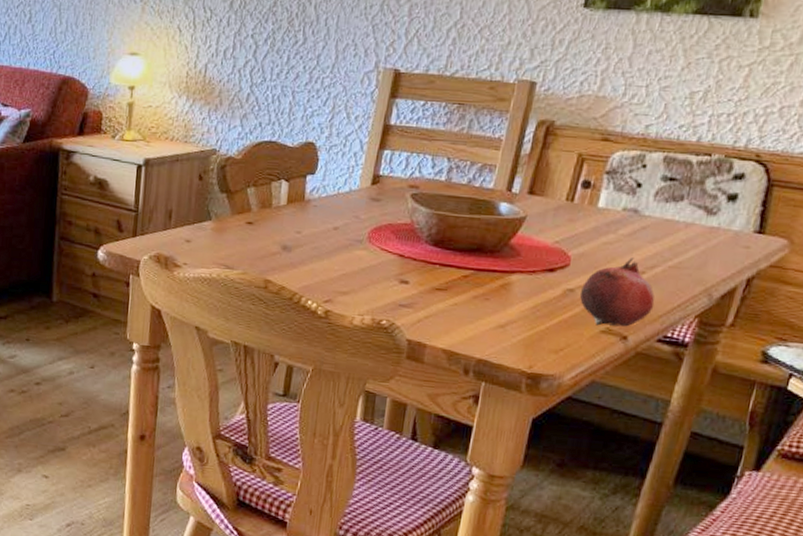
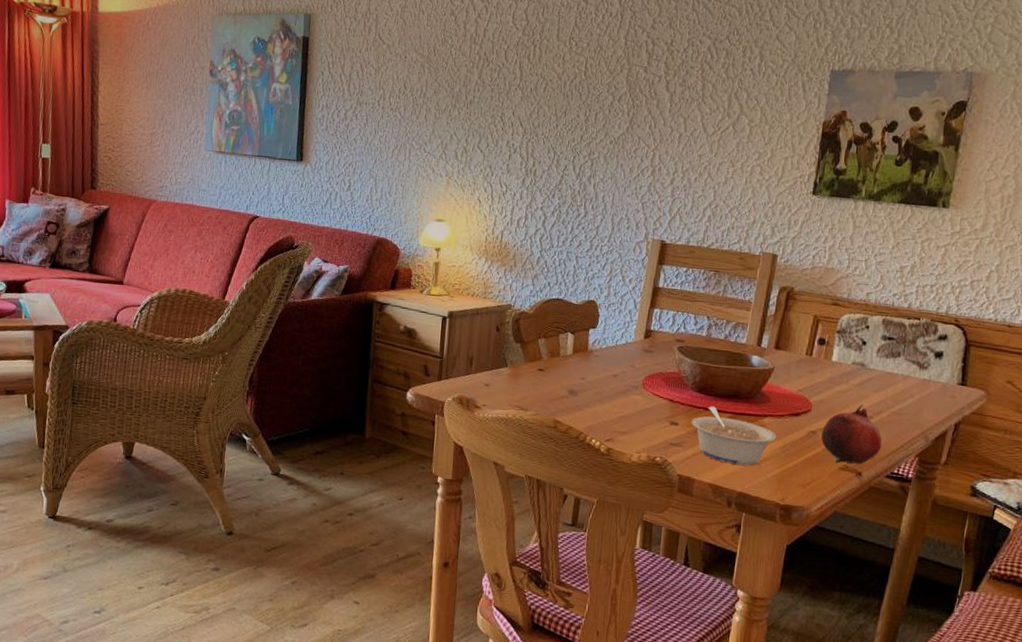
legume: none [424,261,527,329] -> present [691,406,777,466]

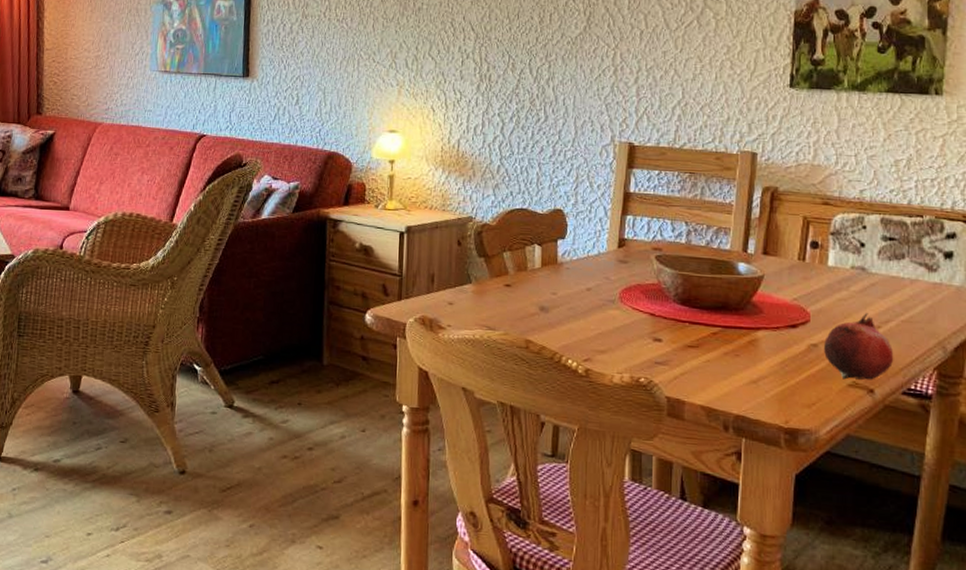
legume: present [691,406,777,466] -> none [676,319,774,385]

